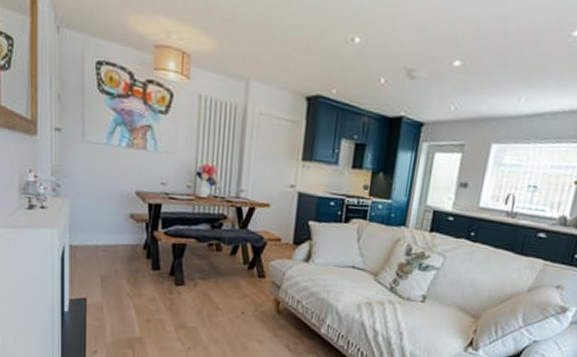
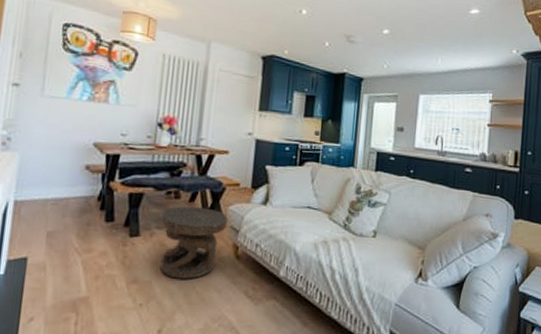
carved stool: none [203,259,270,329] -> present [159,206,229,279]

